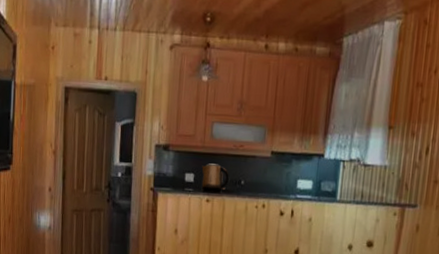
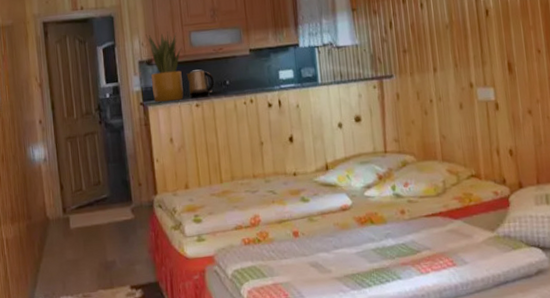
planter: none [165,117,201,192] -> present [146,31,184,102]

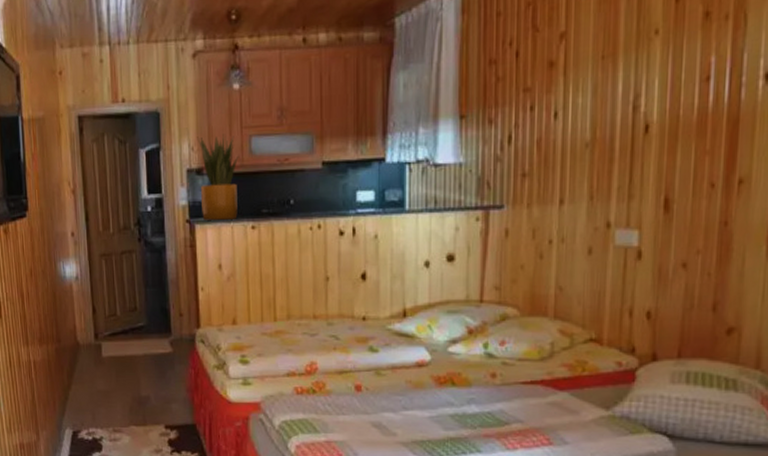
kettle: present [186,69,214,99] -> none [242,184,275,219]

